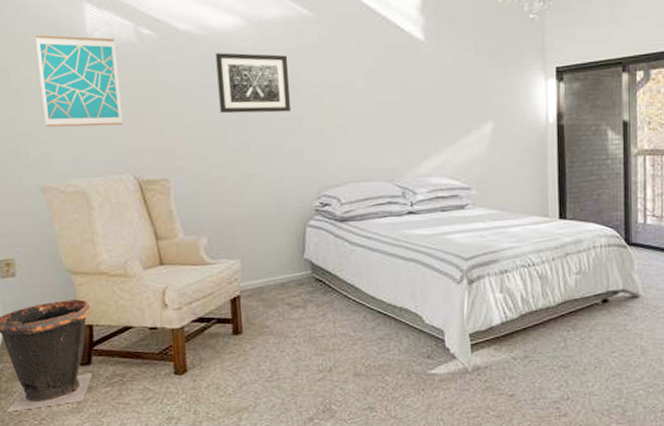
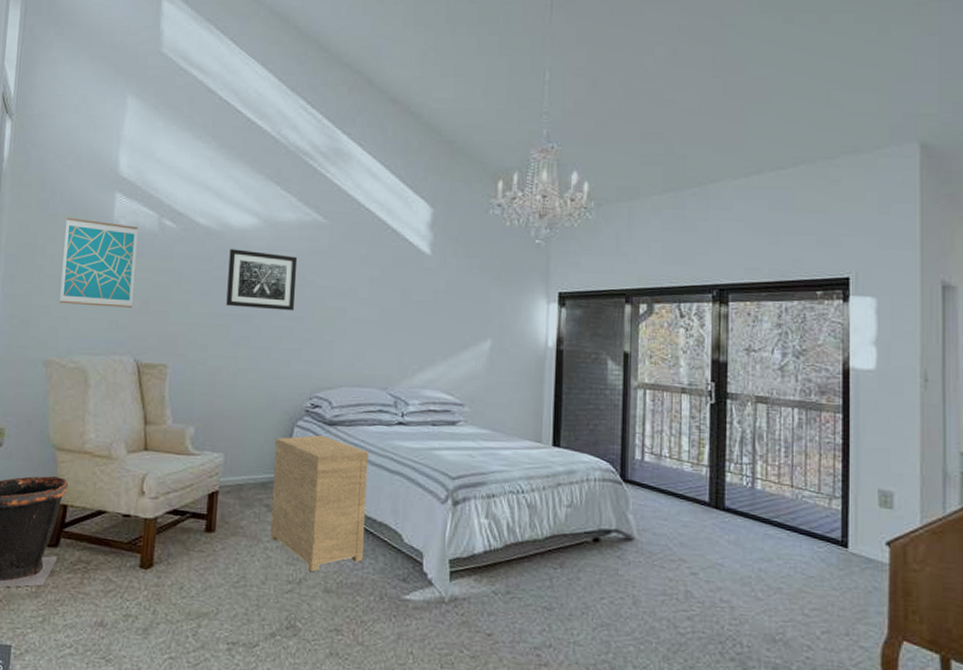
side table: none [289,231,387,360] -> present [270,435,369,572]

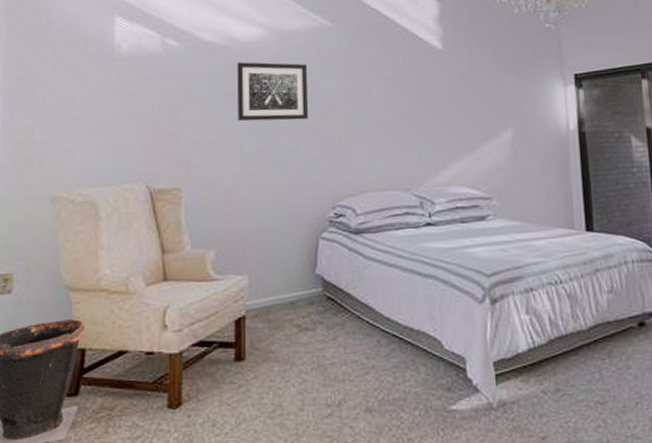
wall art: present [59,217,138,308] -> none [64,46,141,136]
side table: present [270,435,369,572] -> none [301,244,403,392]

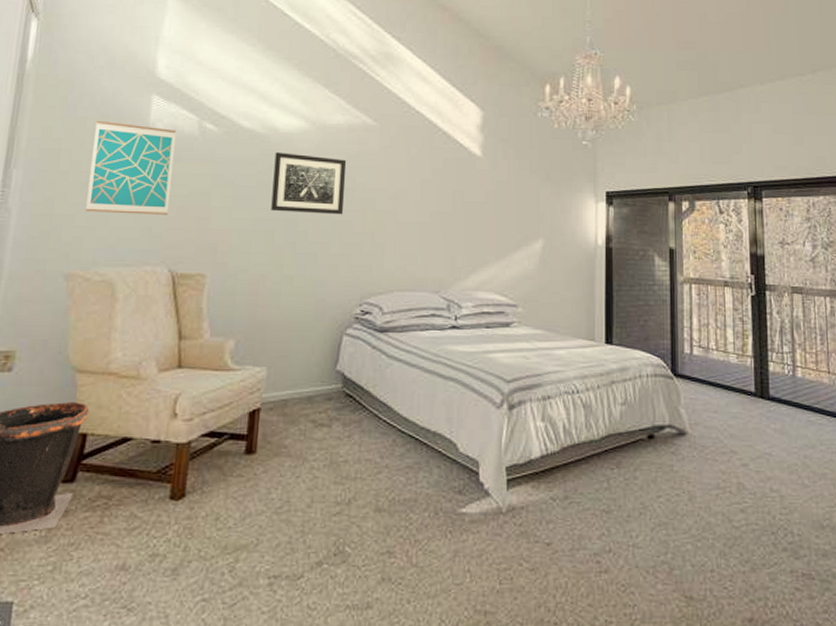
wall art: none [64,46,141,136] -> present [85,120,176,215]

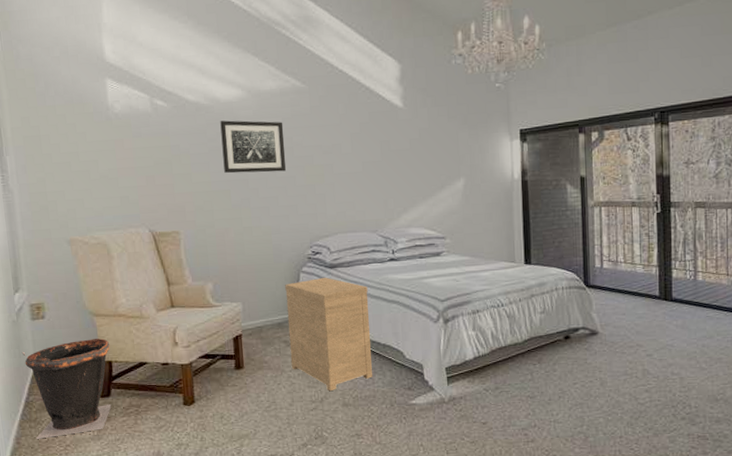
wall art: present [85,120,176,215] -> none [64,106,139,187]
side table: none [316,342,422,491] -> present [285,277,372,392]

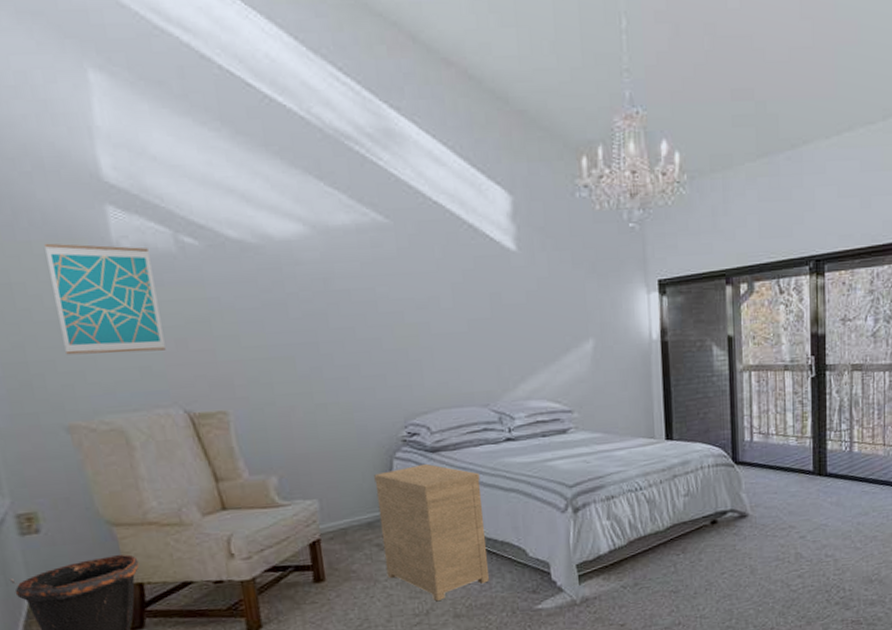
wall art: none [64,106,139,187] -> present [44,243,166,355]
wall art: present [220,120,287,174] -> none [275,265,369,335]

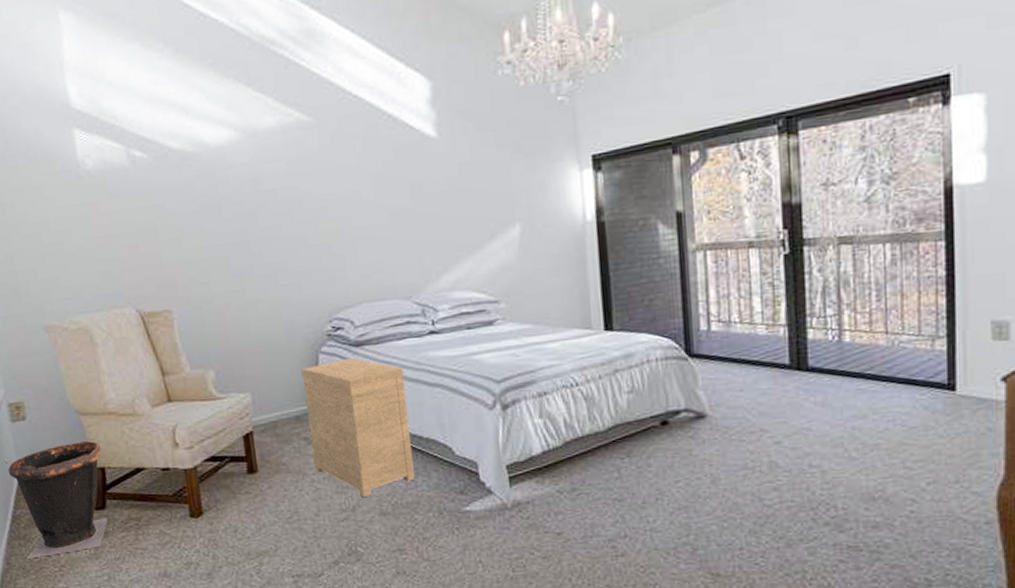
wall art: present [44,243,166,355] -> none [28,164,121,263]

